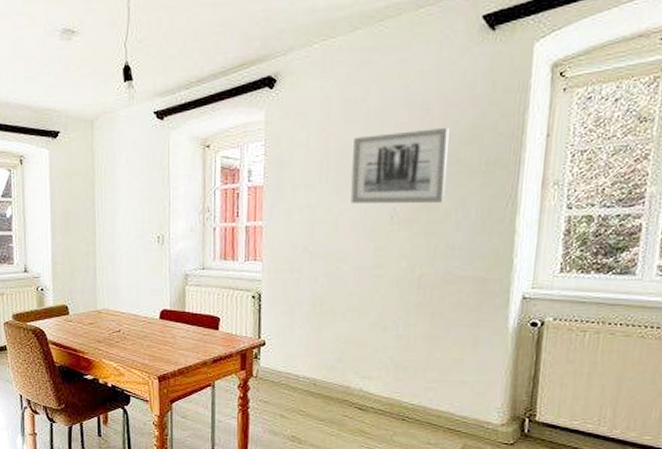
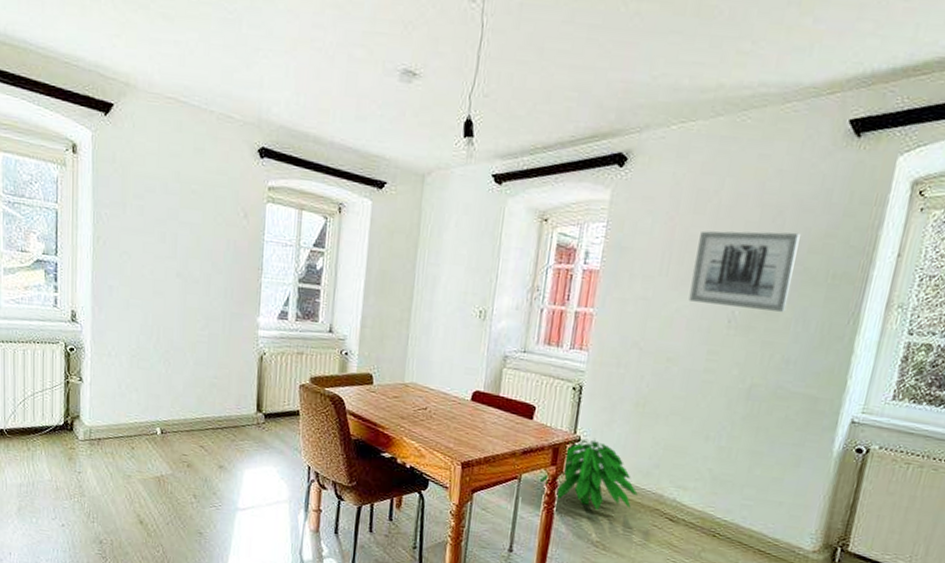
indoor plant: none [231,340,325,407] -> present [539,438,638,511]

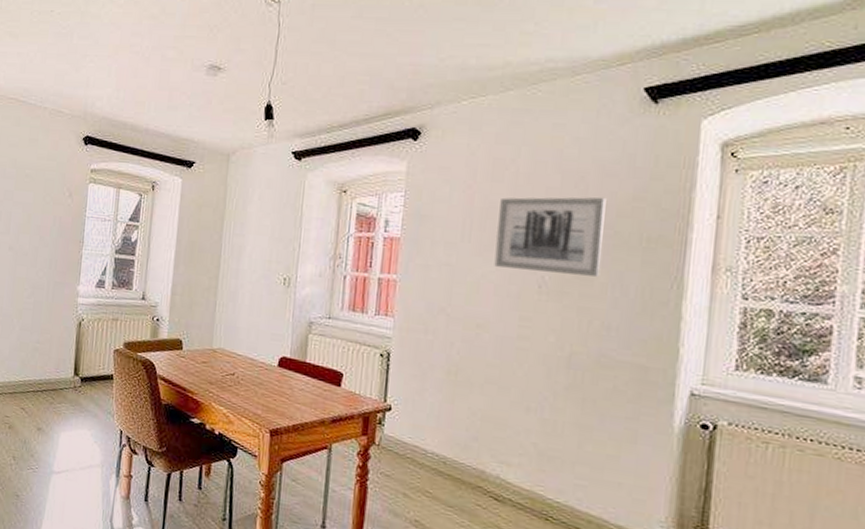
indoor plant: present [539,438,638,511] -> none [350,407,457,486]

